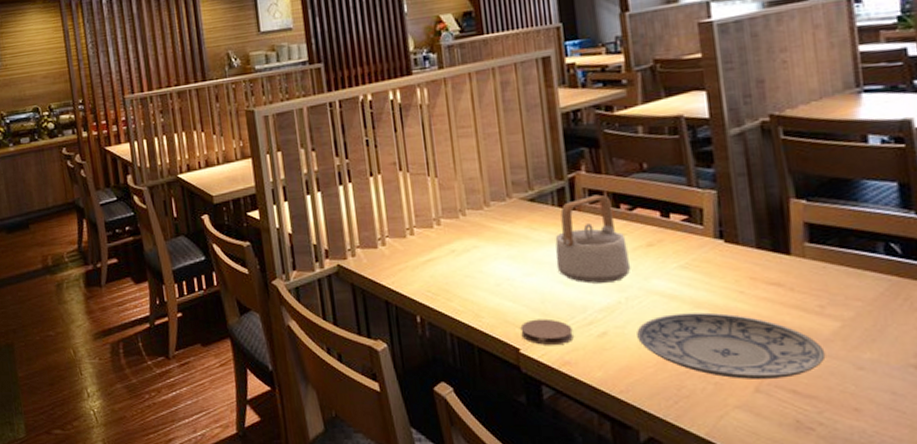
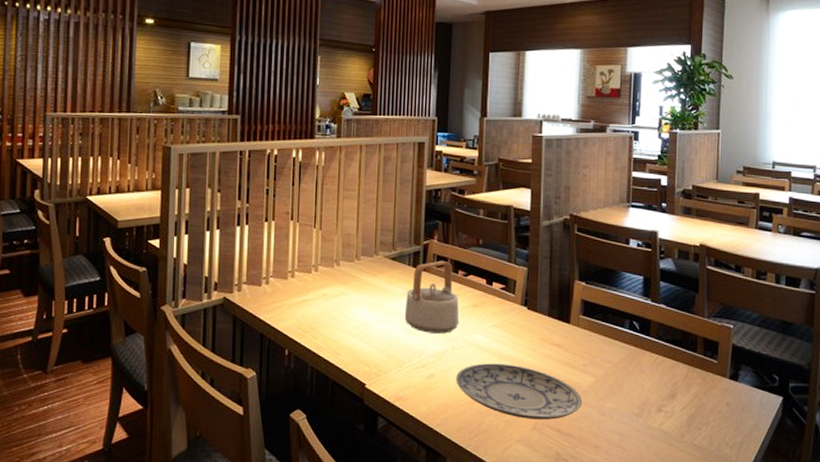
coaster: present [520,318,574,346] -> none [368,359,409,383]

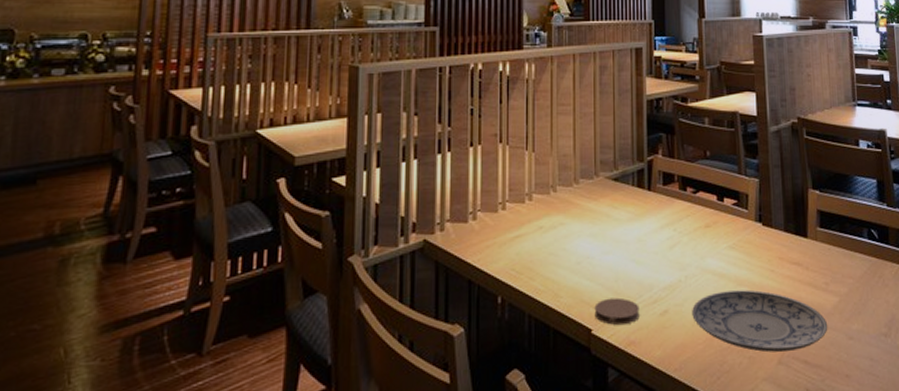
coaster: none [368,359,409,383] -> present [594,297,640,326]
teapot: present [404,260,459,334] -> none [631,177,690,262]

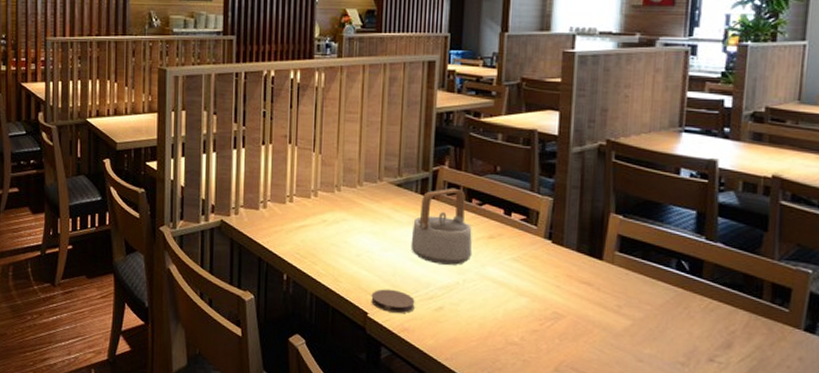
teapot: none [631,177,690,262] -> present [410,188,472,265]
plate: present [692,289,828,353] -> none [467,298,615,362]

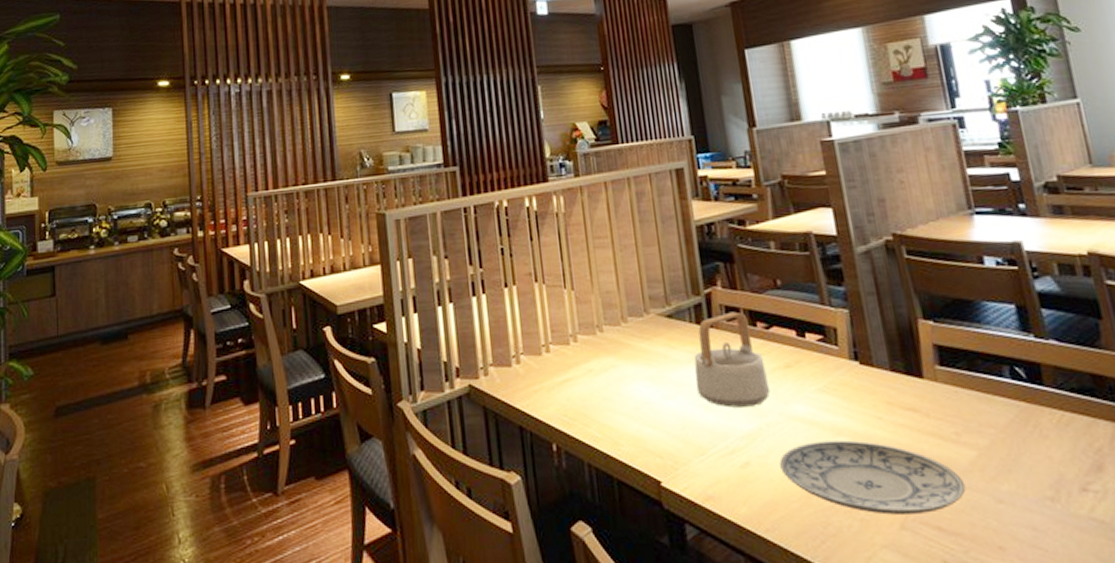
coaster: present [371,289,415,314] -> none [661,447,716,478]
plate: none [467,298,615,362] -> present [779,440,967,515]

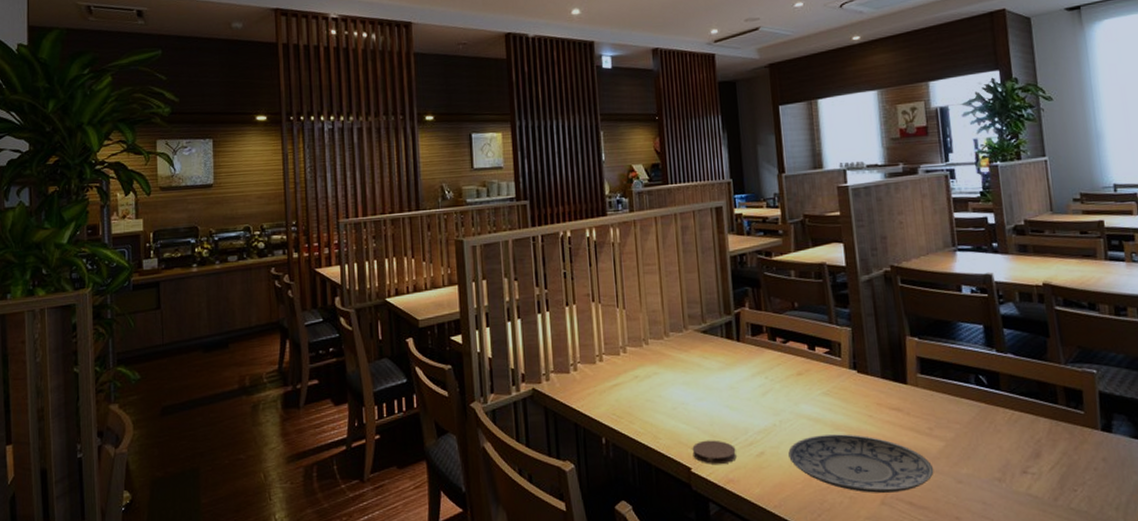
coaster: none [661,447,716,478] -> present [692,440,737,465]
teapot: present [693,311,770,408] -> none [723,328,783,408]

